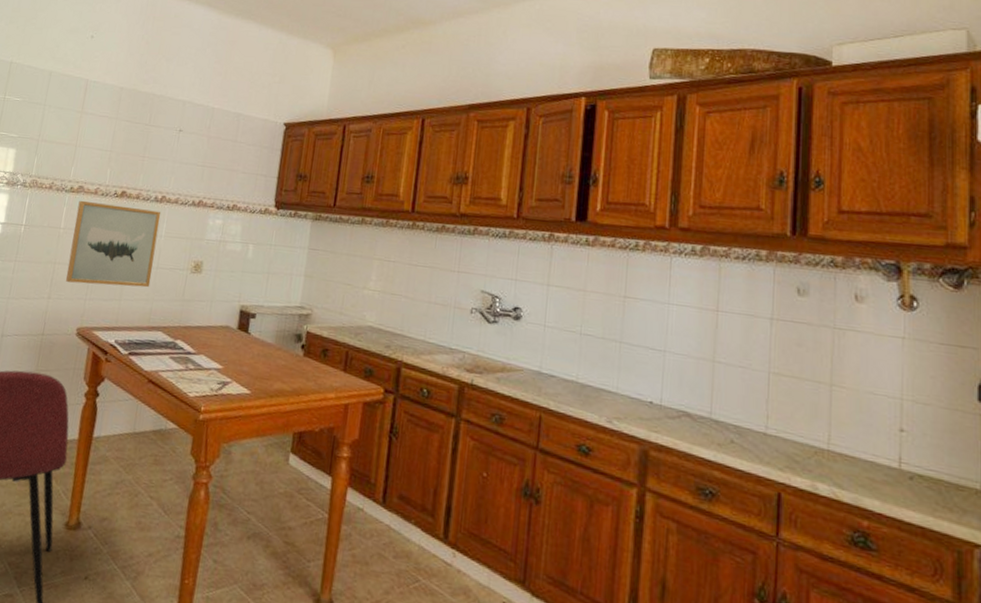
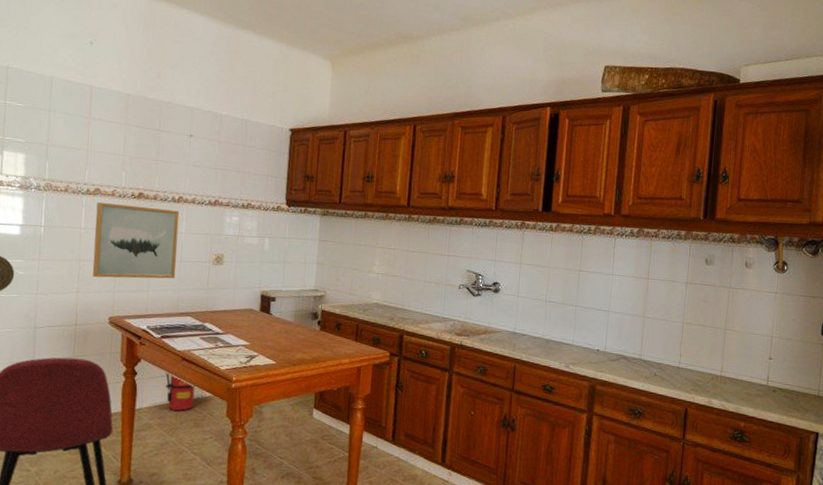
fire extinguisher: none [127,395,159,444] -> present [166,371,195,411]

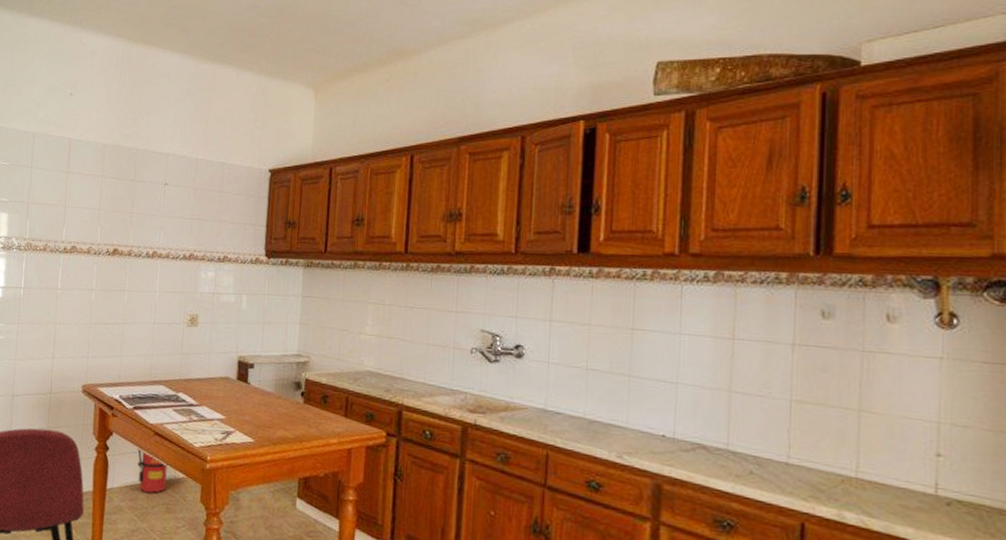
wall art: present [92,202,180,279] -> none [67,260,154,343]

